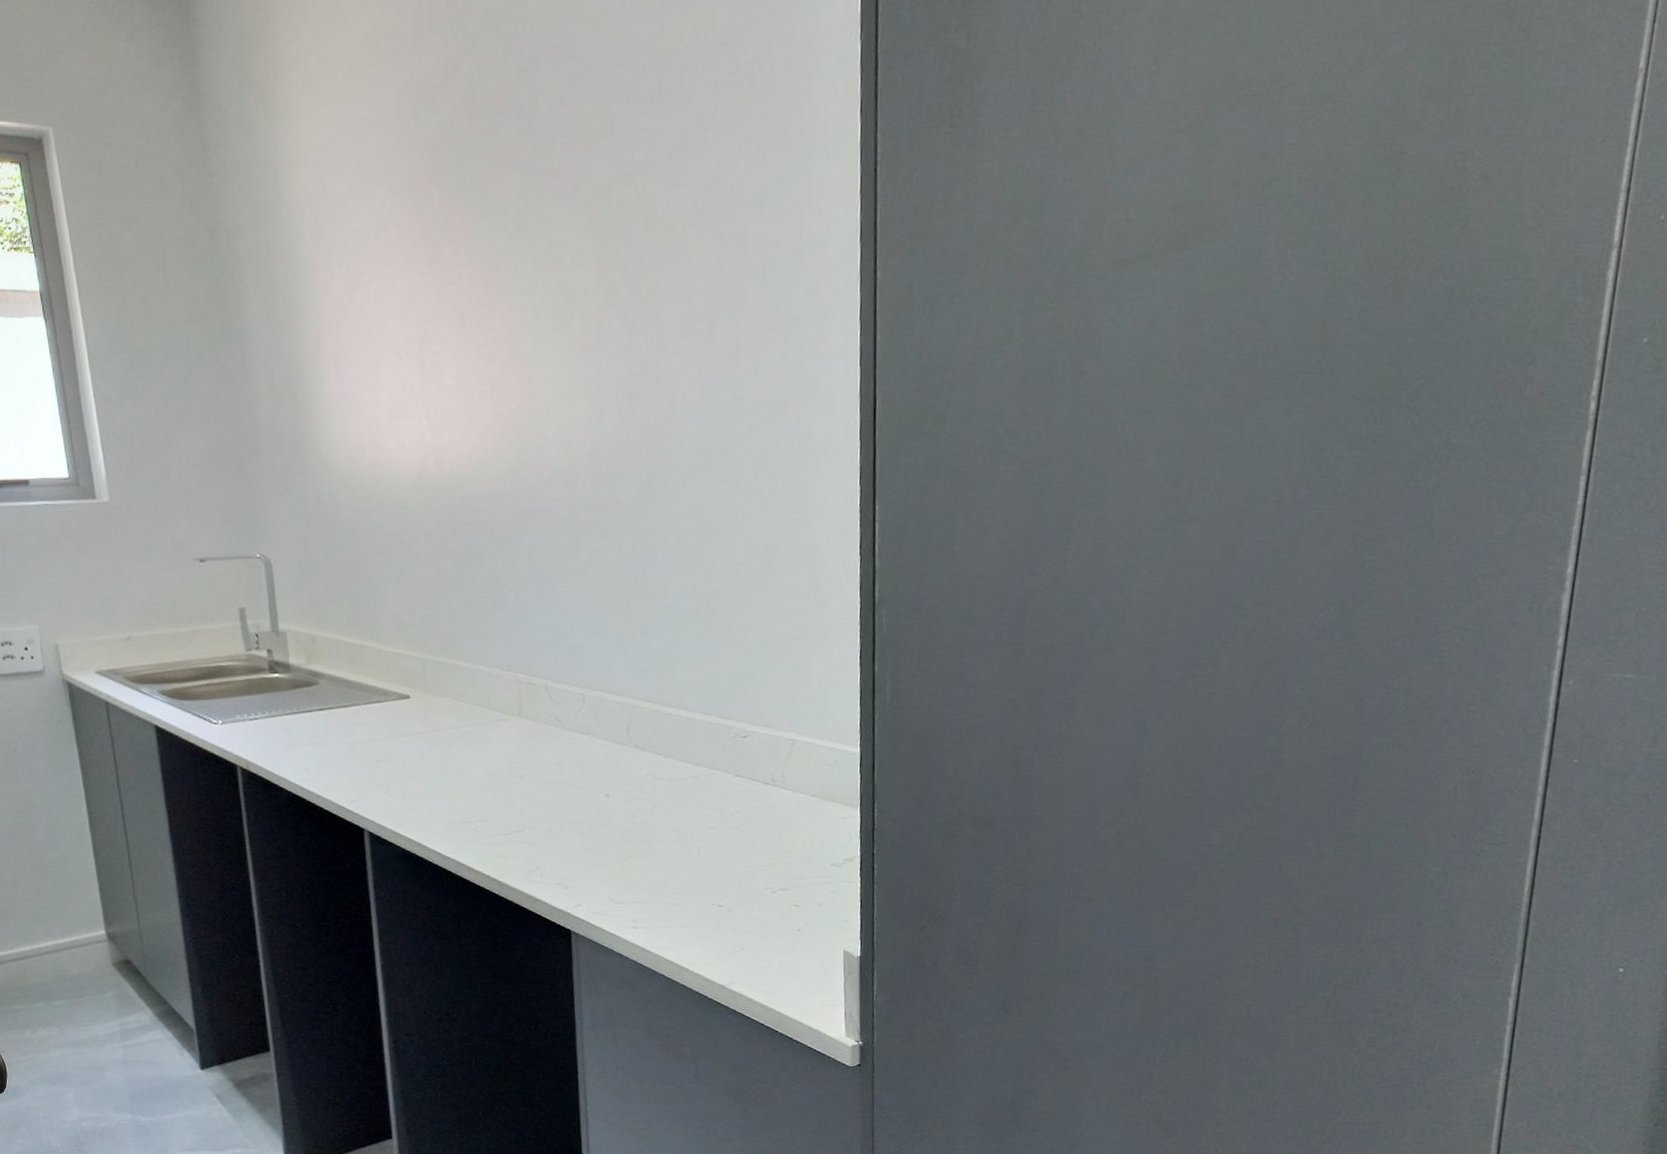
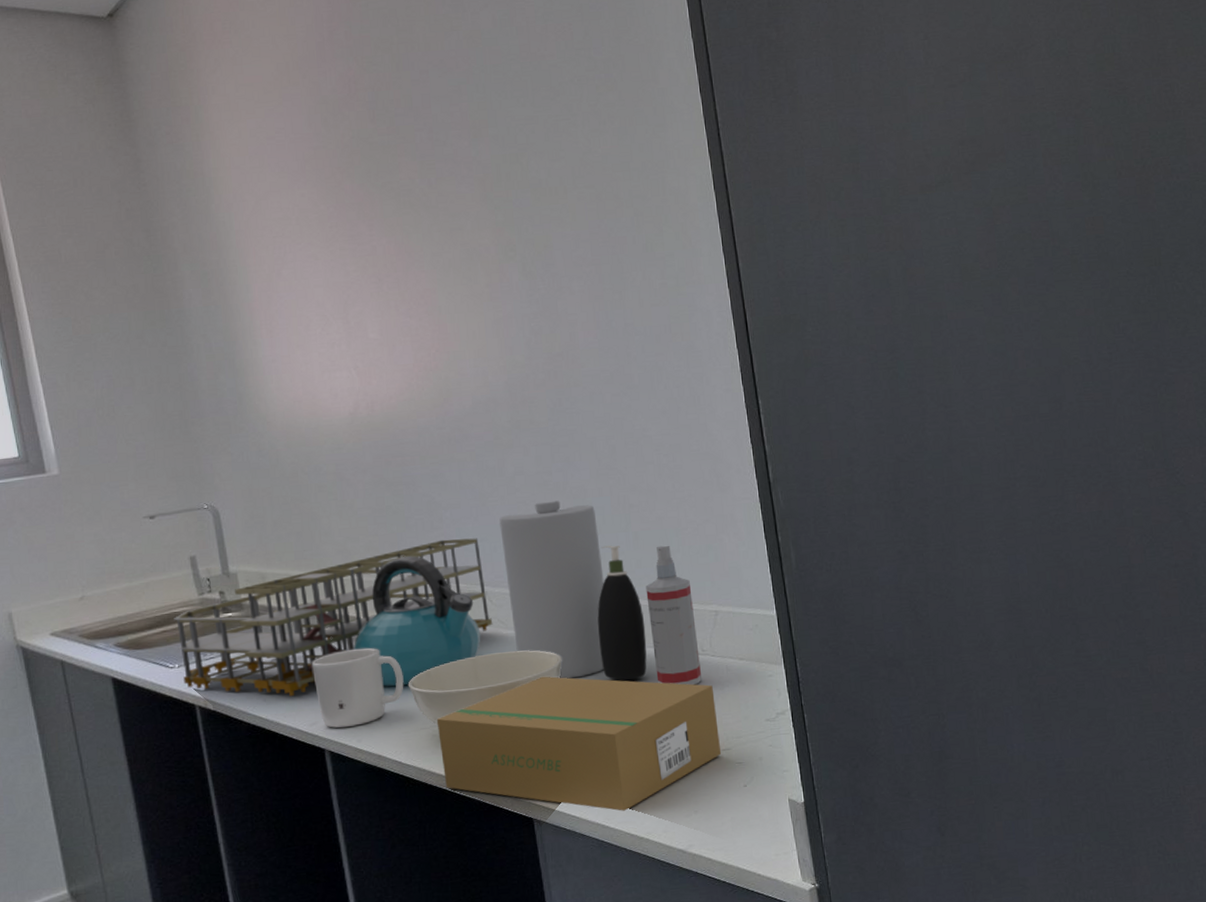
dish rack: none [219,623,550,770] -> present [174,538,493,697]
mug: none [356,728,451,810] -> present [311,647,404,728]
kettle: none [400,636,536,775] -> present [353,556,481,687]
bowl: none [454,752,619,821] -> present [407,650,562,726]
box: none [481,785,779,937] -> present [436,676,722,811]
paper towel holder: none [568,594,675,792] -> present [499,500,604,679]
soap dispenser: none [661,652,714,802] -> present [597,545,647,681]
spray bottle: none [718,659,770,817] -> present [646,545,703,686]

